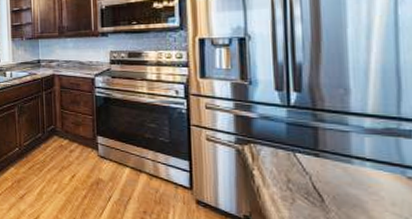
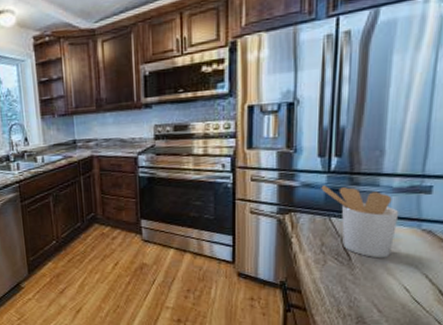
utensil holder: none [281,118,376,204] -> present [321,184,399,258]

